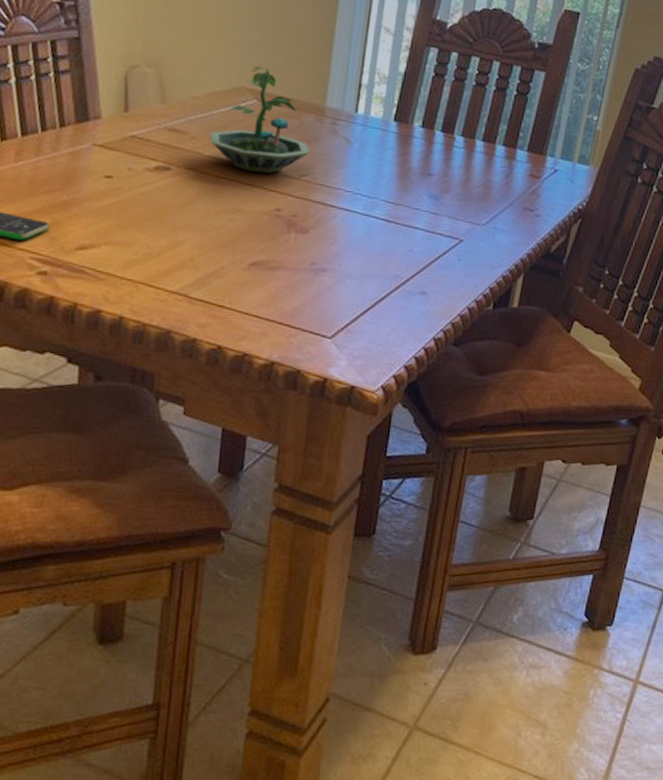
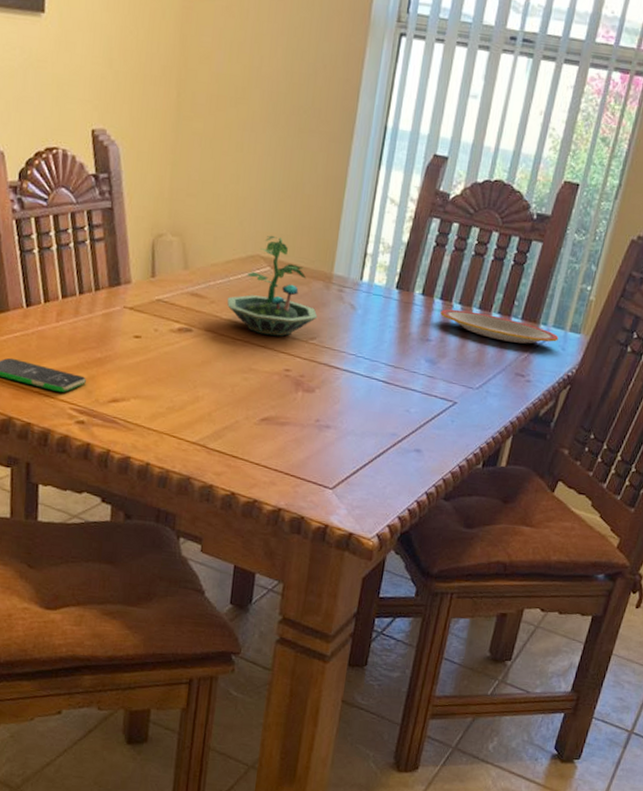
plate: none [442,141,567,177] -> present [440,309,559,344]

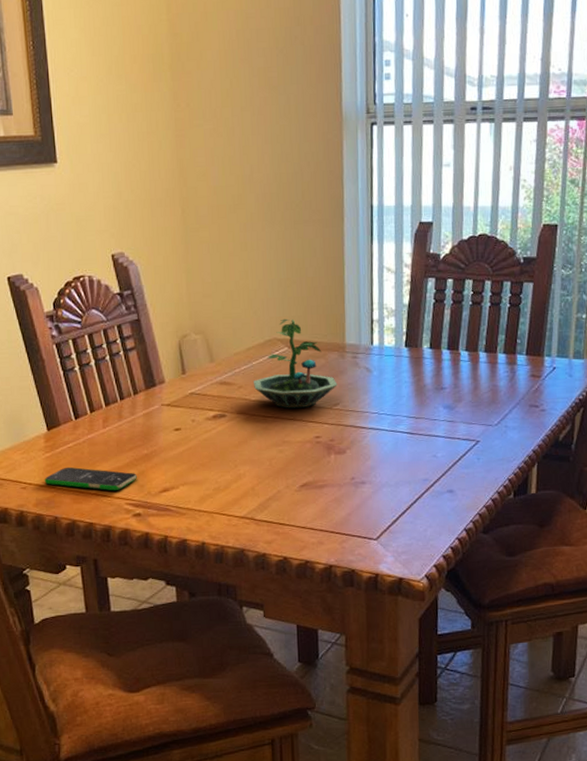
plate: present [440,309,559,344] -> none [450,355,564,378]

